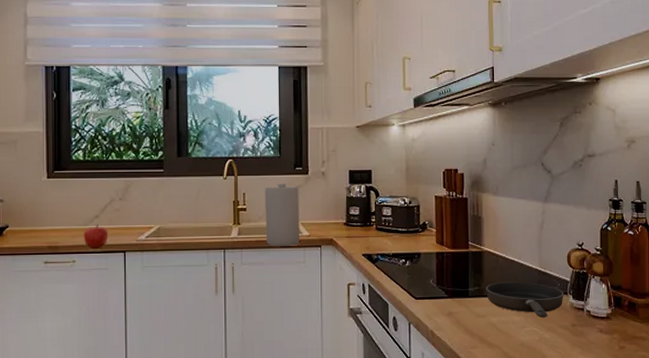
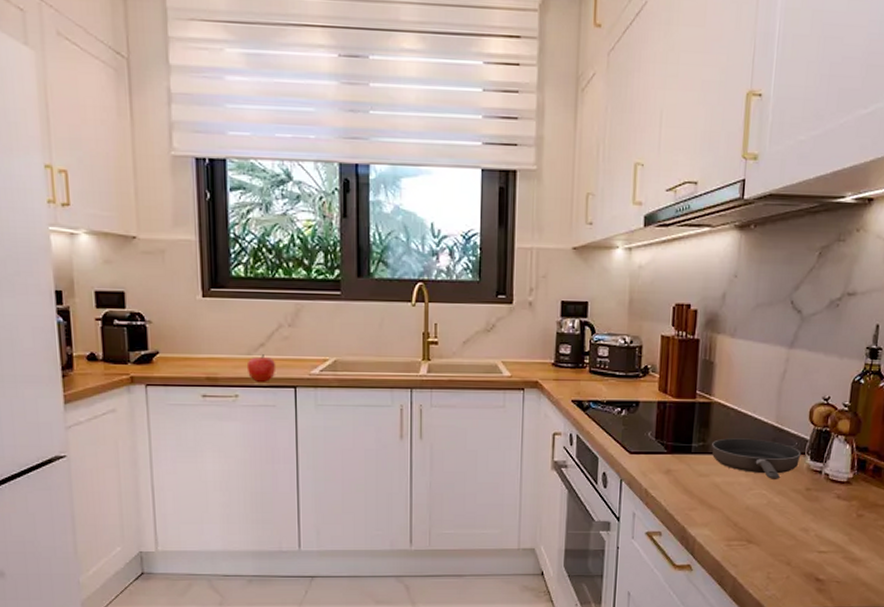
paper towel holder: present [265,183,300,246] -> none [459,313,501,388]

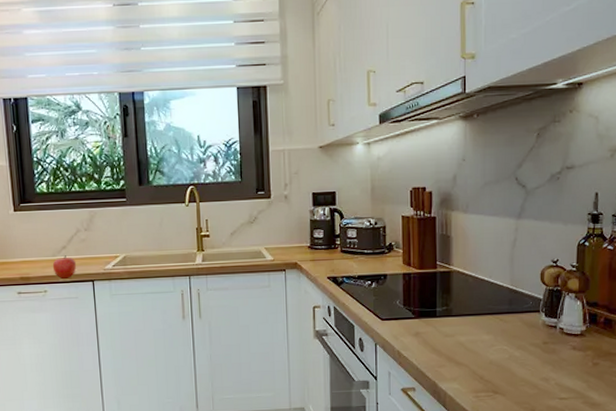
frying pan: present [711,438,802,481] -> none [454,300,536,337]

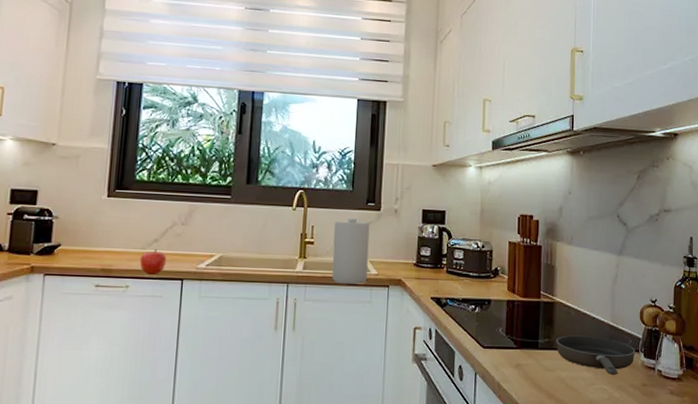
paper towel holder: none [227,208,264,272] -> present [331,218,370,284]
frying pan: none [454,300,536,337] -> present [556,335,636,376]

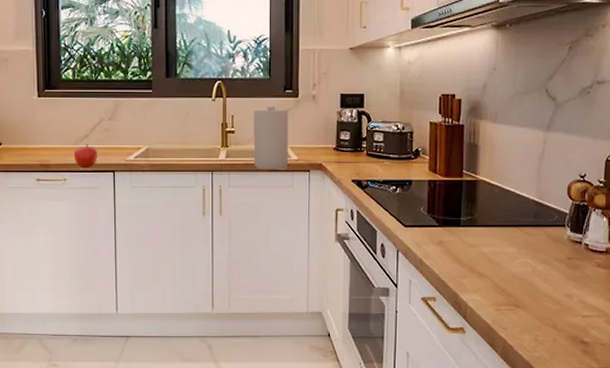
frying pan: present [556,335,636,376] -> none [479,212,562,250]

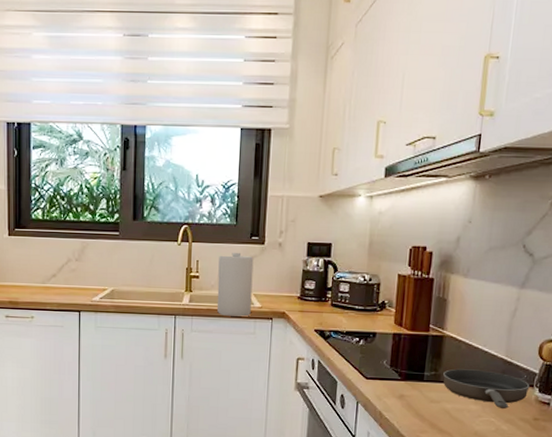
fruit: present [73,144,98,169] -> none [41,283,65,308]
frying pan: none [479,212,562,250] -> present [443,368,530,410]

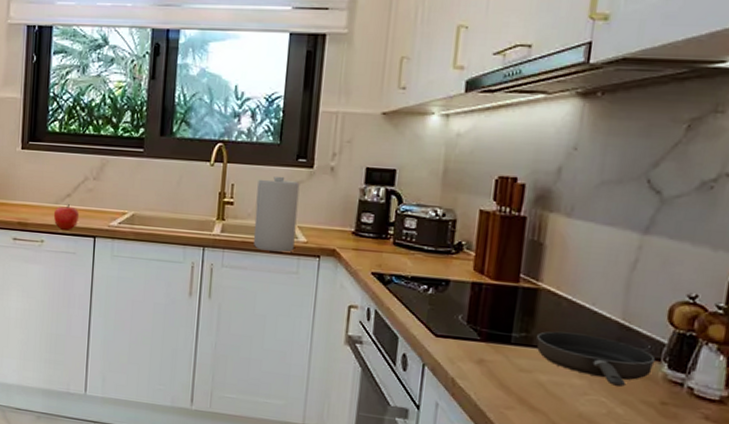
fruit: none [41,283,65,308] -> present [53,204,80,231]

